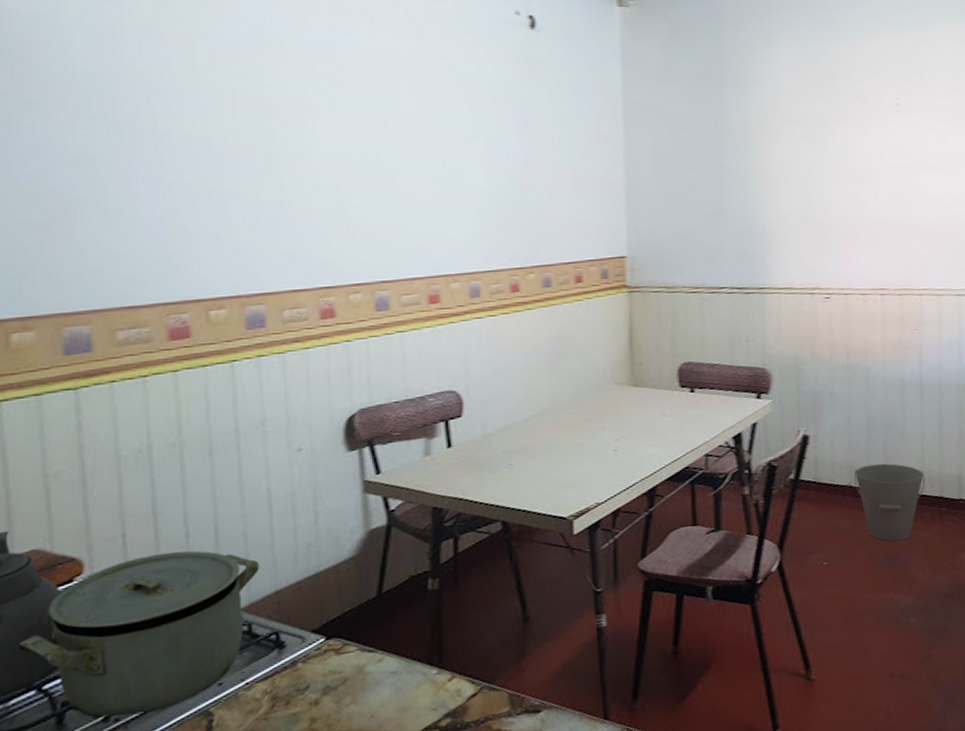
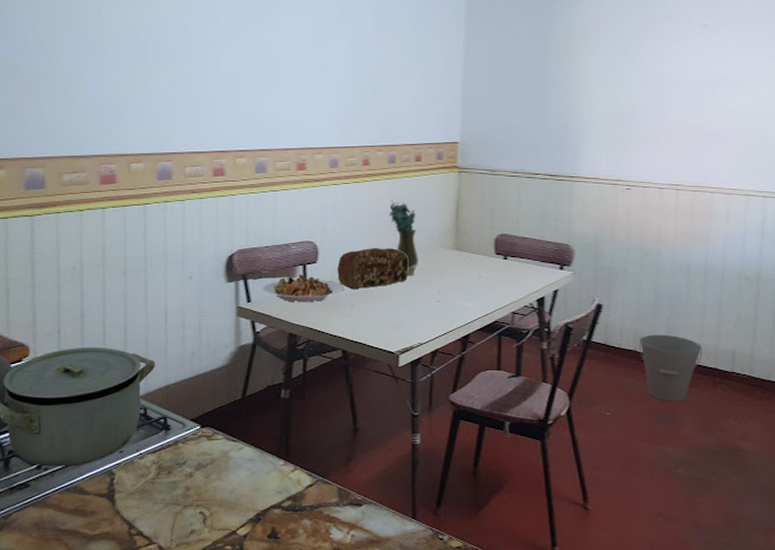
salad: none [395,432,499,469] -> present [262,274,344,303]
bread loaf: none [488,390,577,445] -> present [337,247,409,289]
vase: none [547,332,588,422] -> present [389,200,418,276]

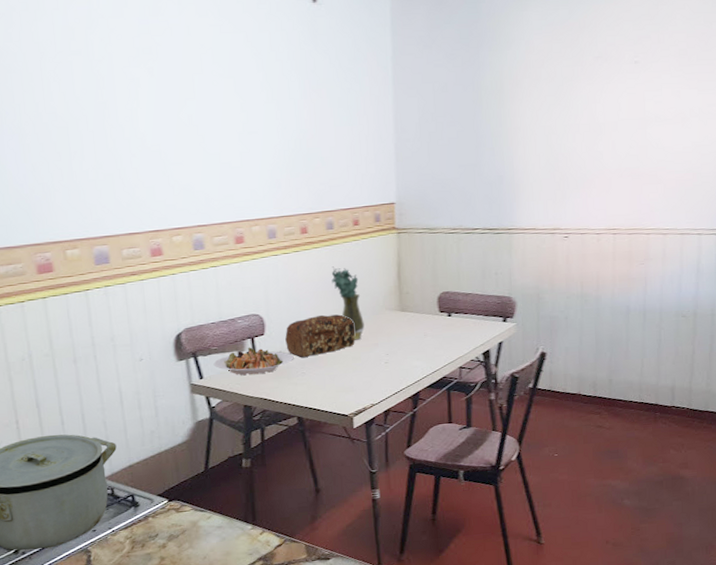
bucket: present [639,334,703,402] -> none [582,376,644,439]

